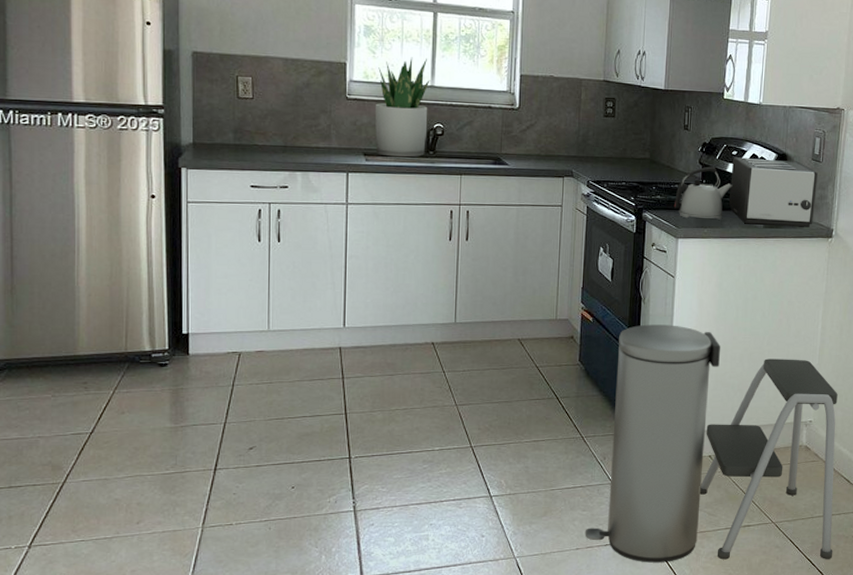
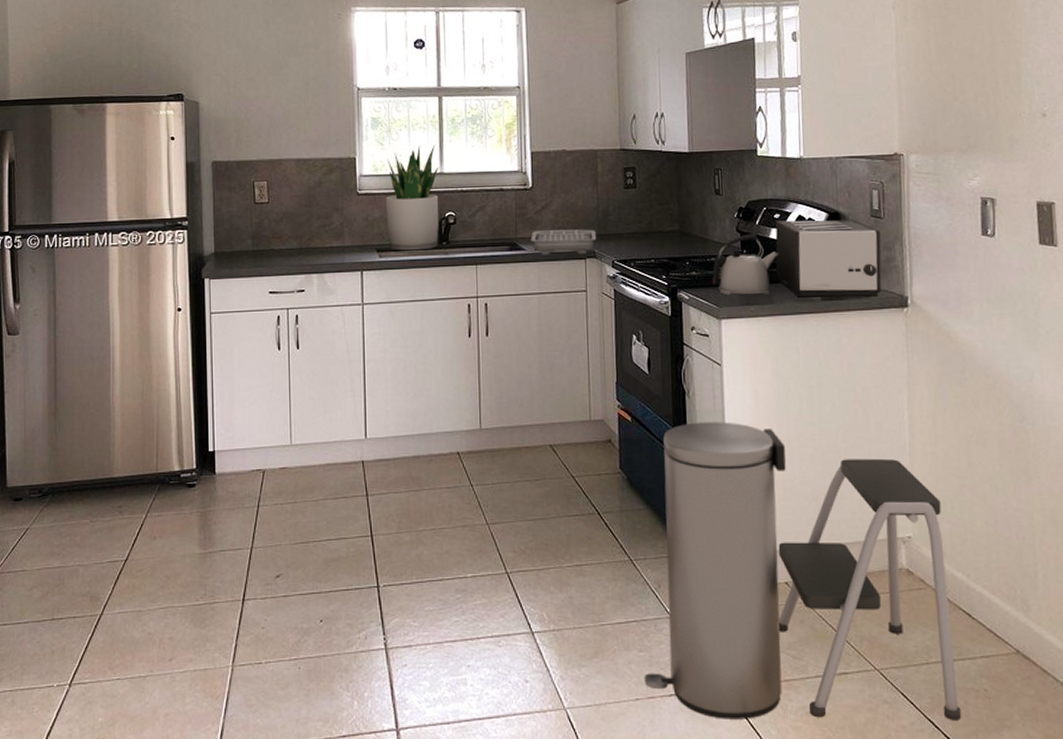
dish rack: none [514,148,576,173] -> present [530,229,597,255]

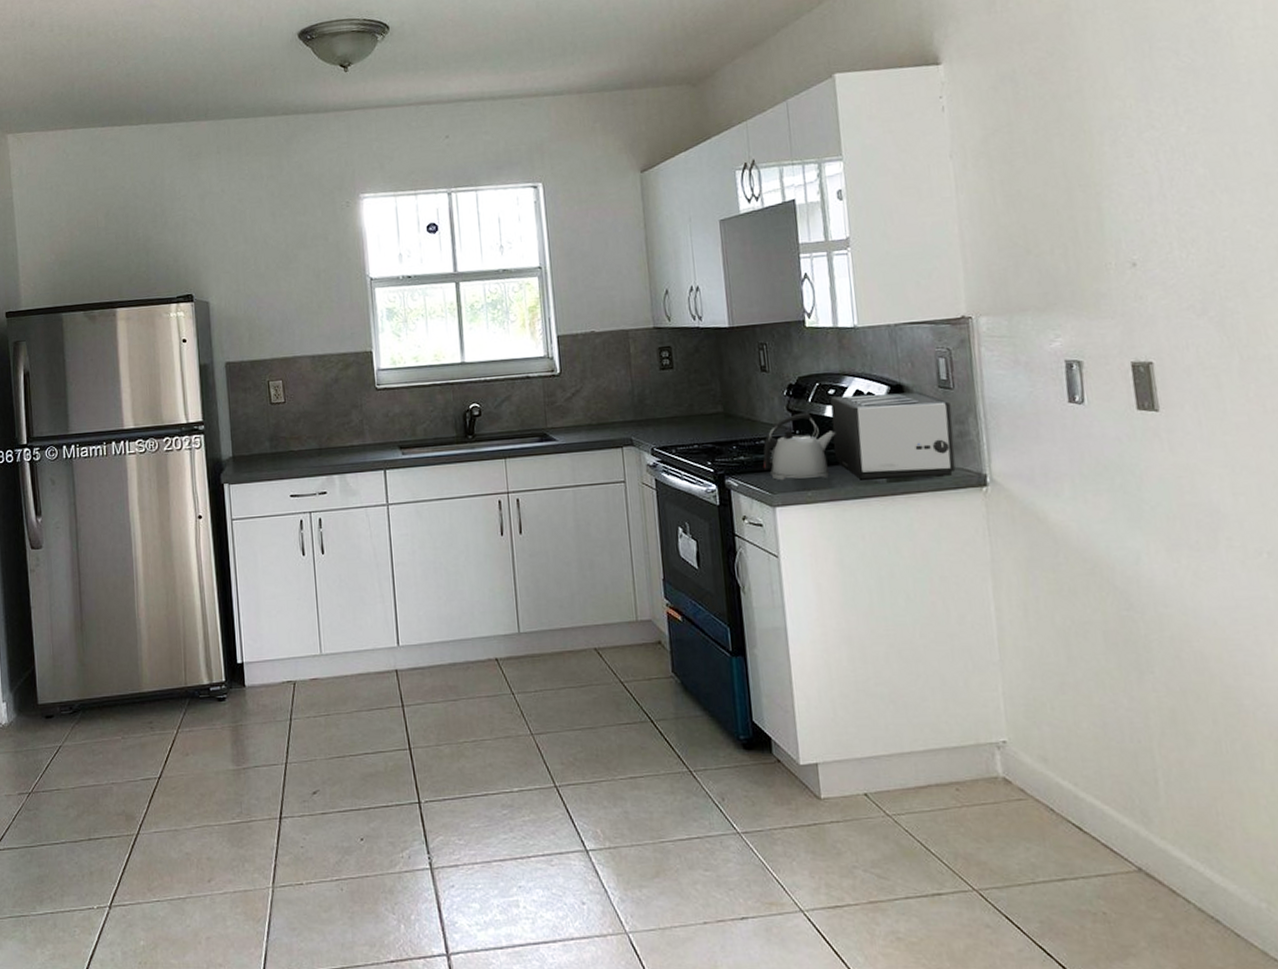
planter: present [386,144,439,251] -> none [405,333,463,447]
dish rack: present [530,229,597,255] -> none [561,415,634,445]
pedal bin: present [644,422,786,719] -> none [711,618,868,945]
step stool: present [778,458,962,720] -> none [854,654,1078,947]

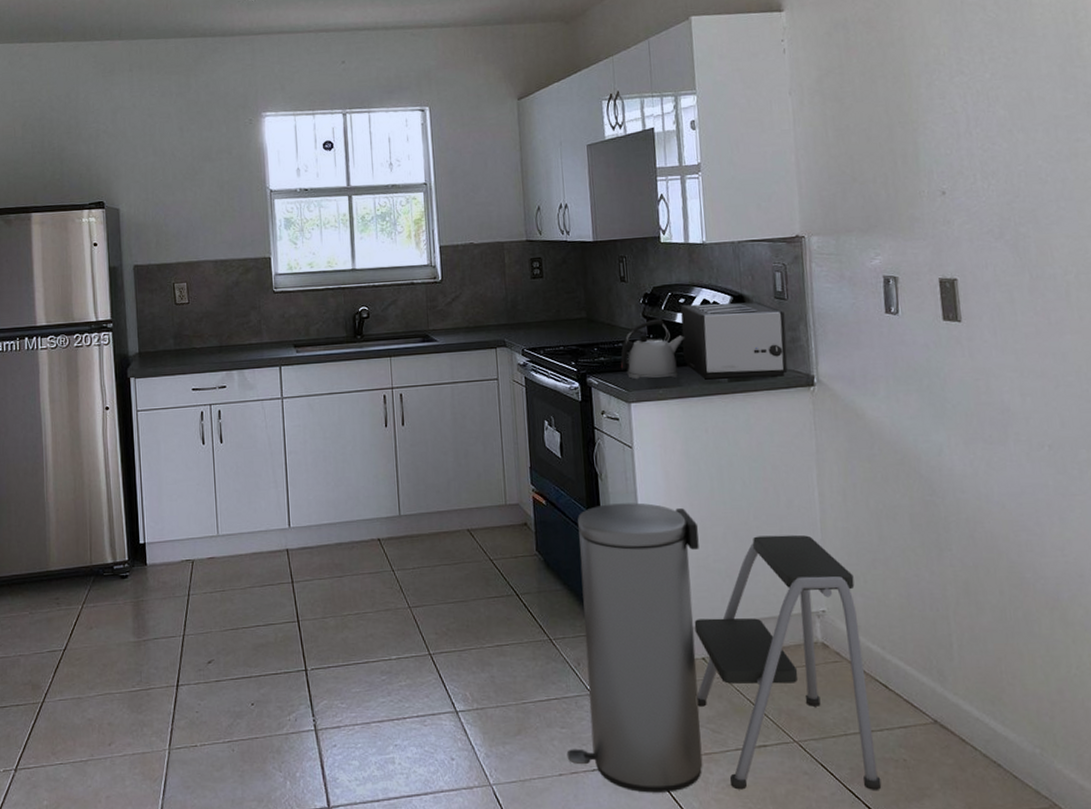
pedal bin: none [711,618,868,945] -> present [566,502,703,793]
step stool: none [854,654,1078,947] -> present [694,534,882,790]

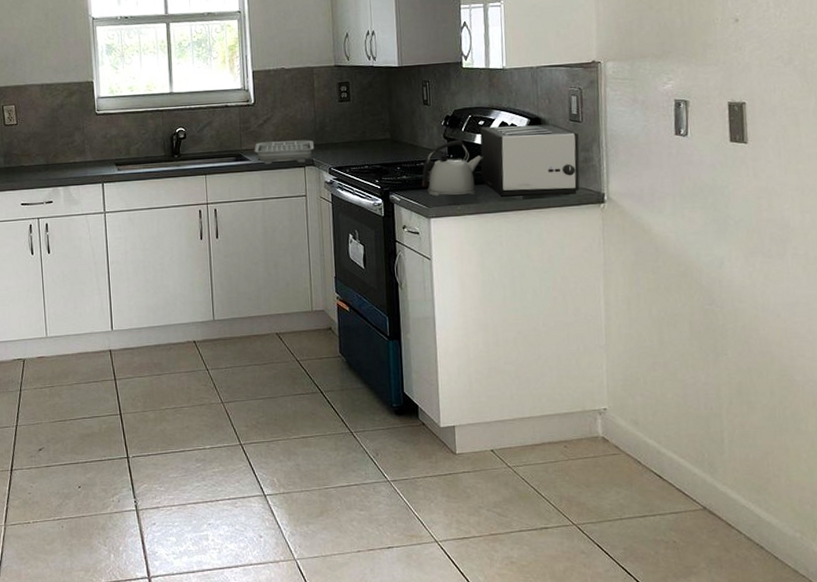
dish rack: none [442,319,507,346] -> present [254,140,315,165]
pedal bin: present [566,502,703,793] -> none [364,310,491,568]
step stool: present [694,534,882,790] -> none [484,340,652,568]

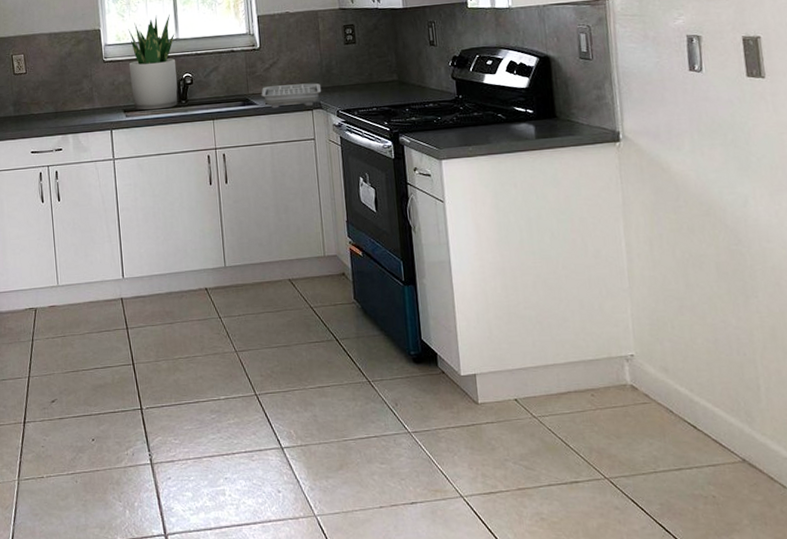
planter: none [121,67,171,164] -> present [128,13,178,111]
kettle: present [421,139,483,197] -> none [431,80,493,138]
toaster: present [480,124,580,198] -> none [488,62,594,138]

